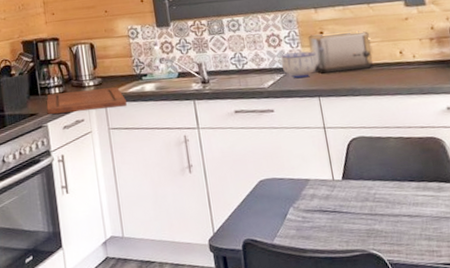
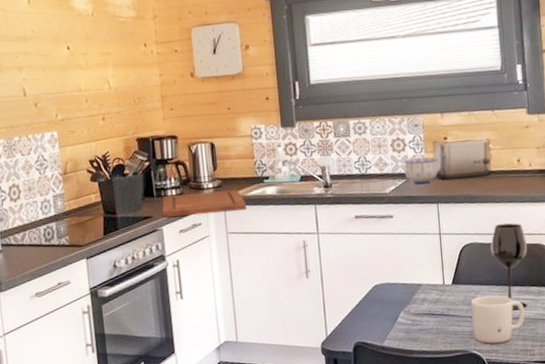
mug: none [364,191,427,244] -> present [470,295,525,344]
wineglass: none [379,116,428,208] -> present [490,223,527,311]

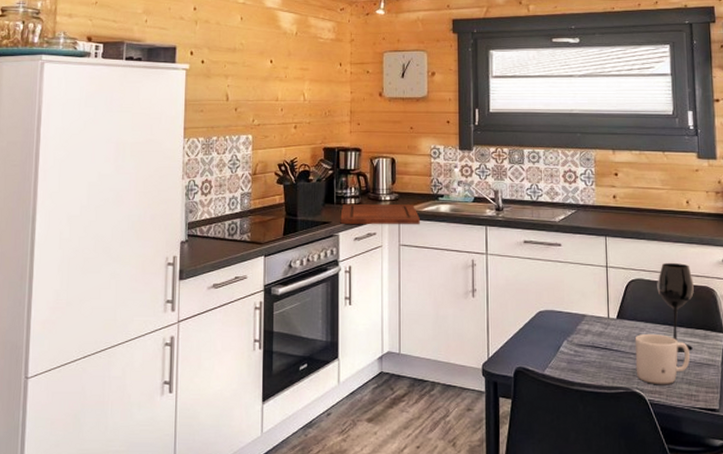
bowl: present [403,157,439,185] -> none [574,191,609,216]
toaster: present [432,137,491,181] -> none [602,175,660,215]

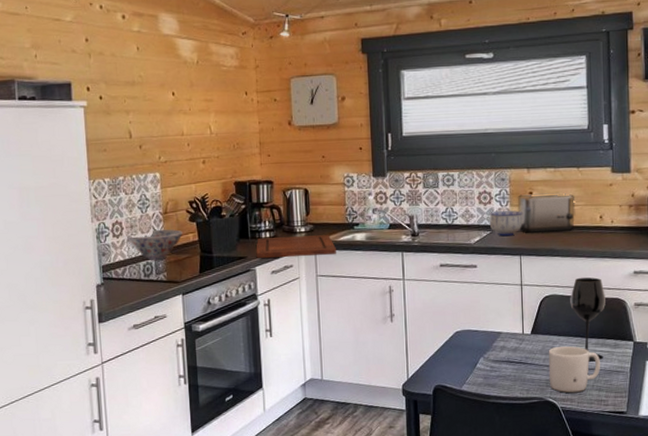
bowl: none [214,189,269,220] -> present [126,229,183,260]
bowl: none [574,191,609,216] -> present [489,210,523,237]
toaster: none [602,175,660,215] -> present [517,193,574,234]

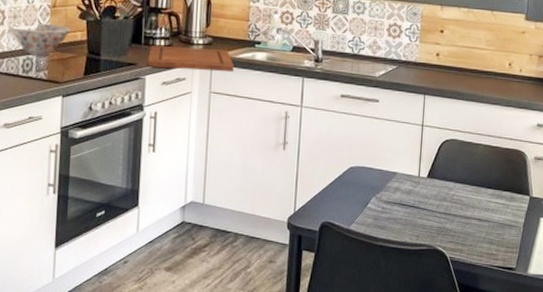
bowl: present [489,210,523,237] -> none [396,46,432,74]
toaster: present [517,193,574,234] -> none [426,32,485,76]
mug: present [548,345,601,393] -> none [440,193,495,244]
wineglass: present [570,277,606,362] -> none [470,125,507,213]

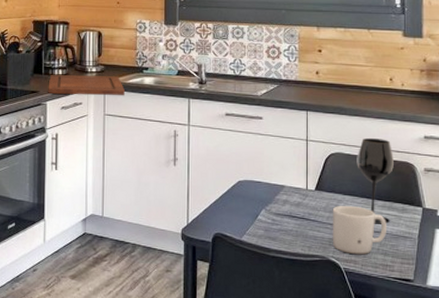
mug: none [440,193,495,244] -> present [332,205,388,255]
wineglass: none [470,125,507,213] -> present [357,138,394,224]

